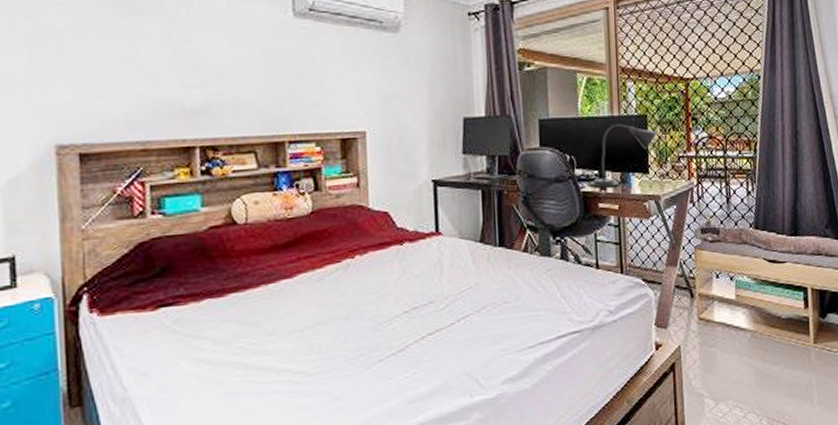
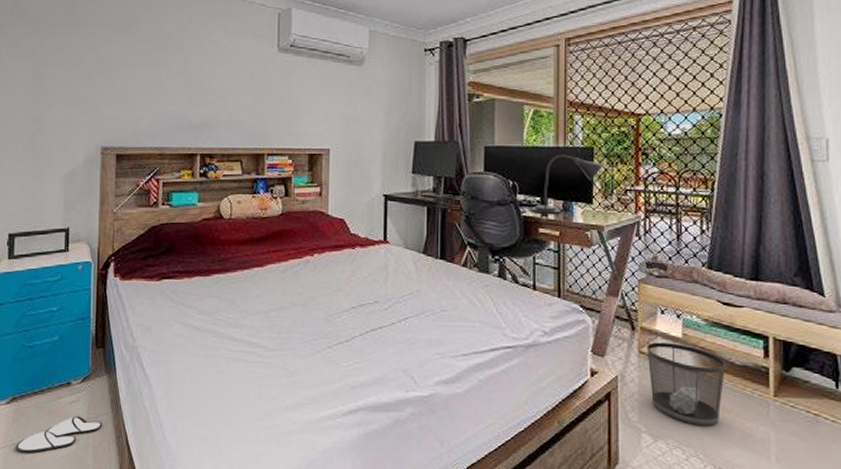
waste bin: none [705,305,774,382] -> present [647,342,727,426]

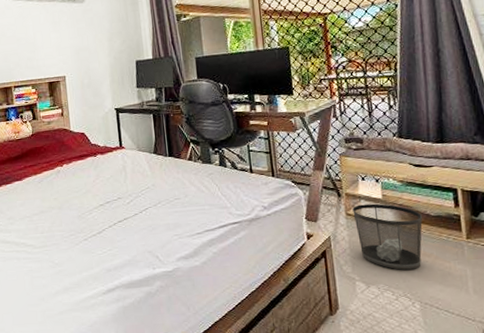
desk lamp: present [529,154,603,214] -> none [239,56,299,109]

